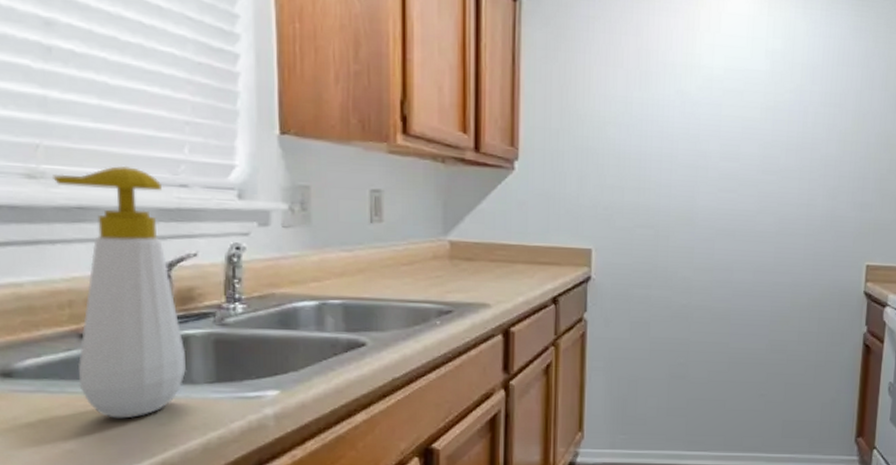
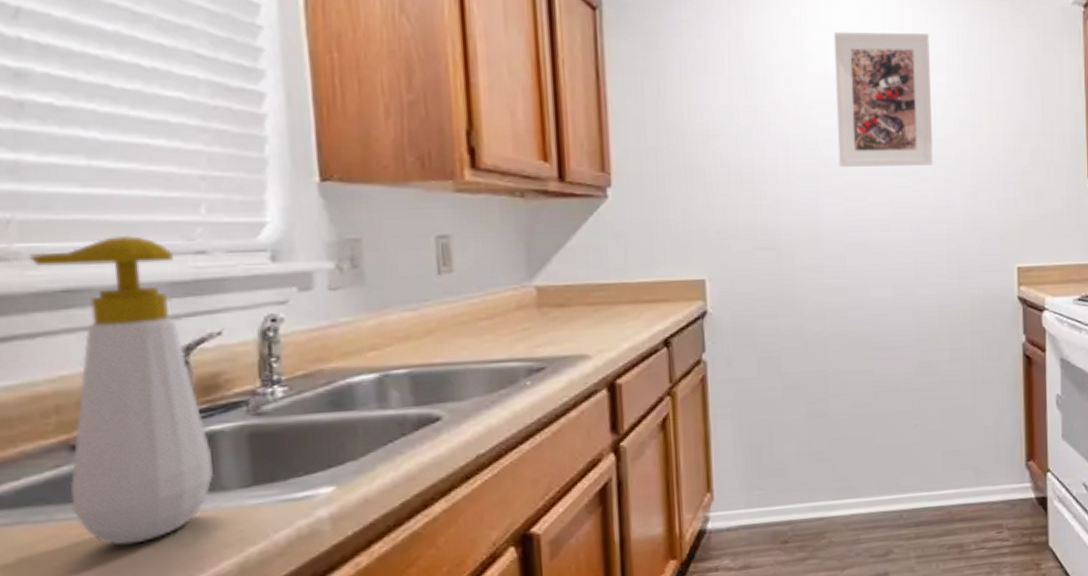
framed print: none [715,37,808,166] -> present [833,32,933,167]

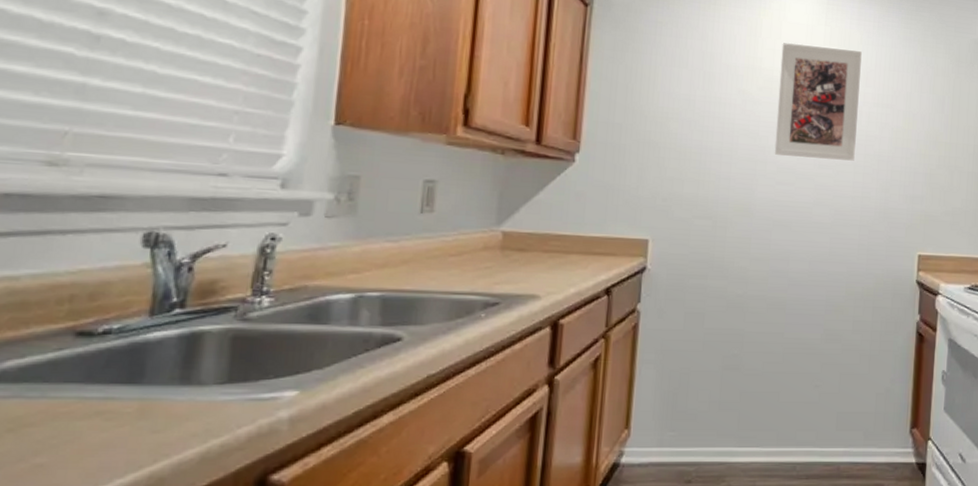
soap bottle: present [29,235,215,546] -> none [64,153,198,426]

